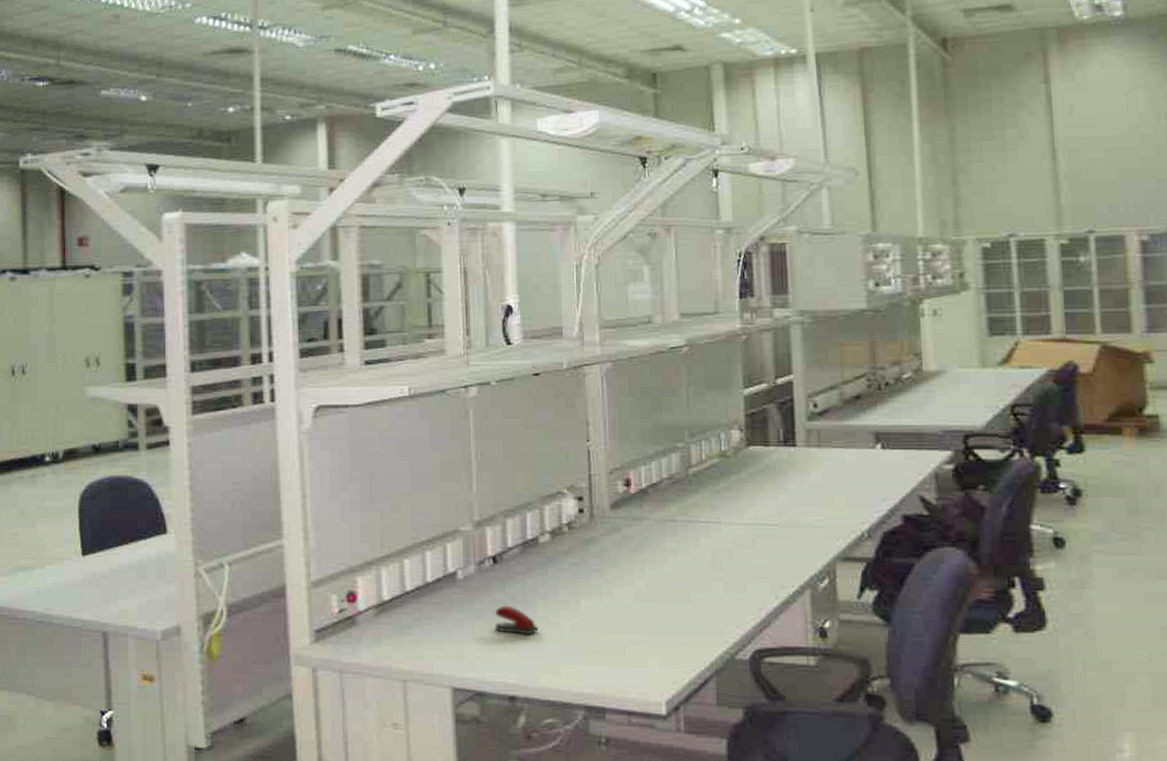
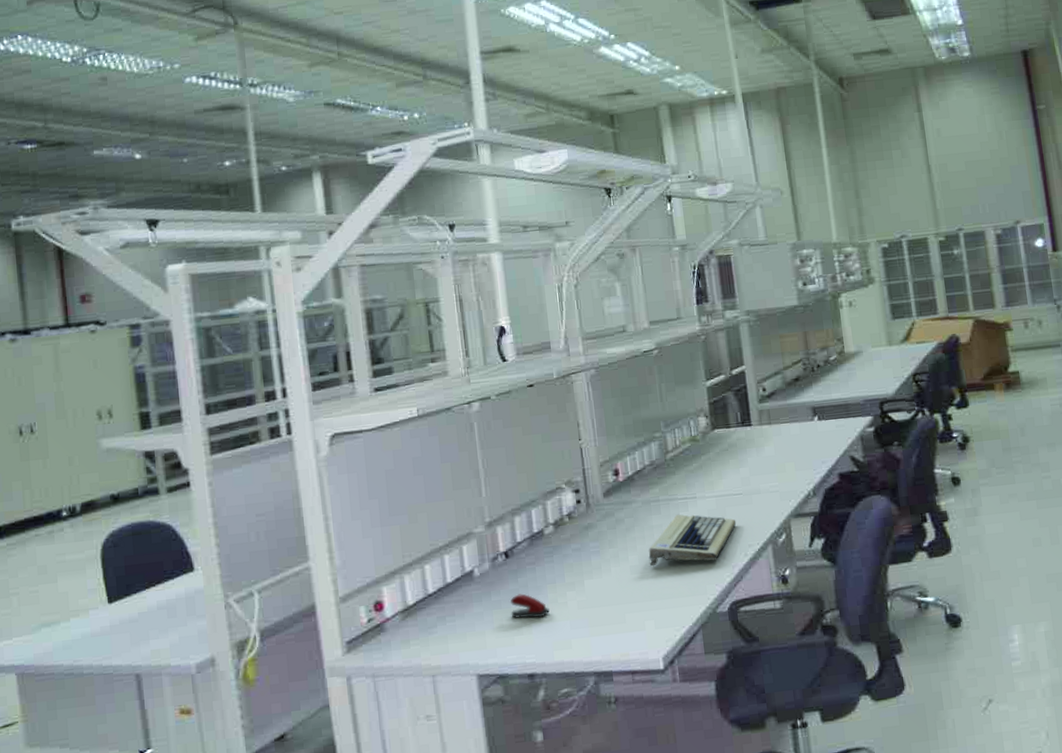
computer keyboard: none [658,539,768,599] -> present [648,514,737,567]

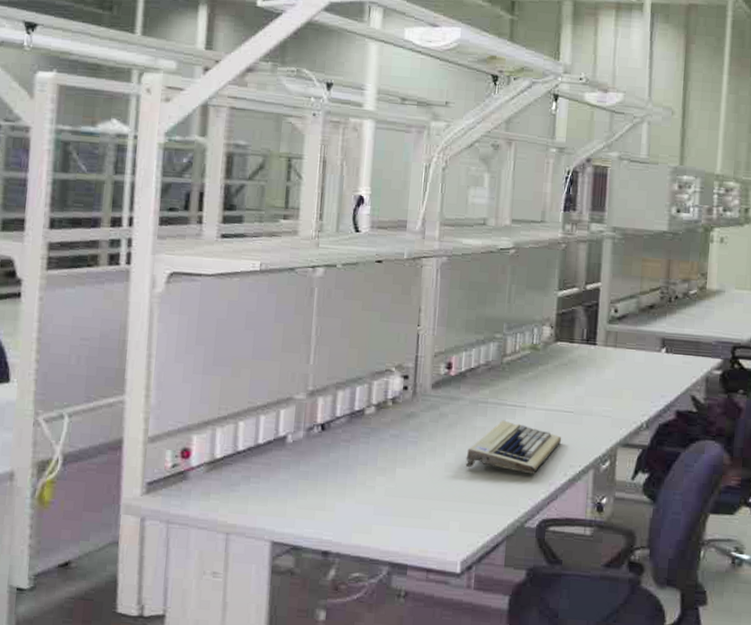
stapler: present [511,593,550,618] -> none [316,469,356,497]

